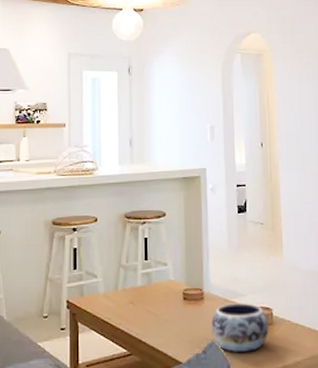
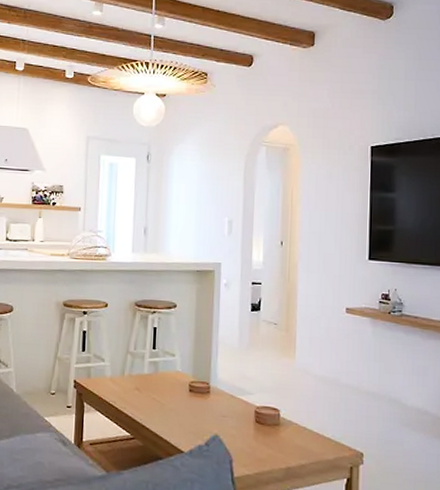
decorative bowl: present [211,303,269,352] -> none [215,400,275,450]

